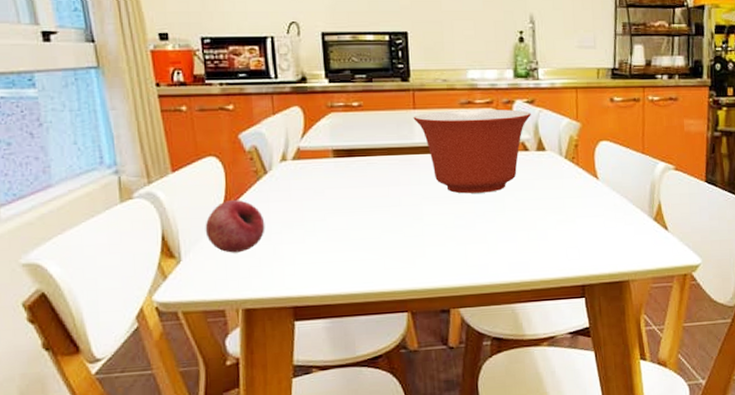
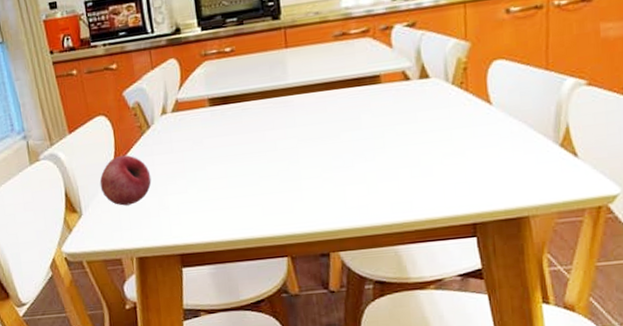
mixing bowl: present [413,109,531,194] -> none [286,35,412,133]

